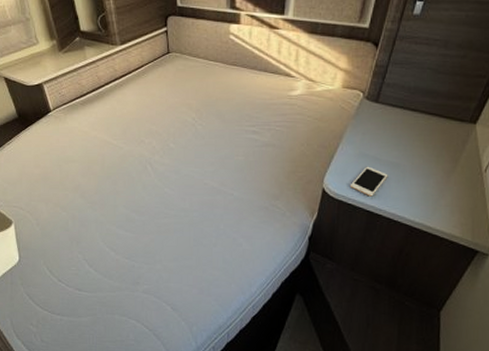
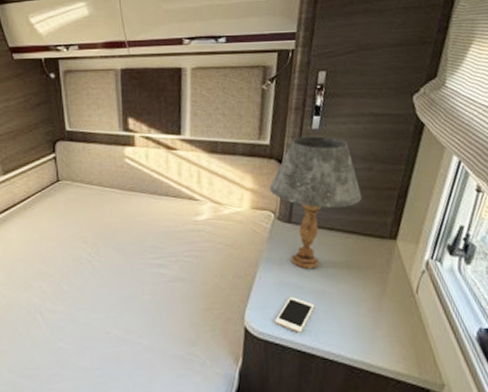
table lamp: none [362,22,451,145] -> present [269,136,363,270]

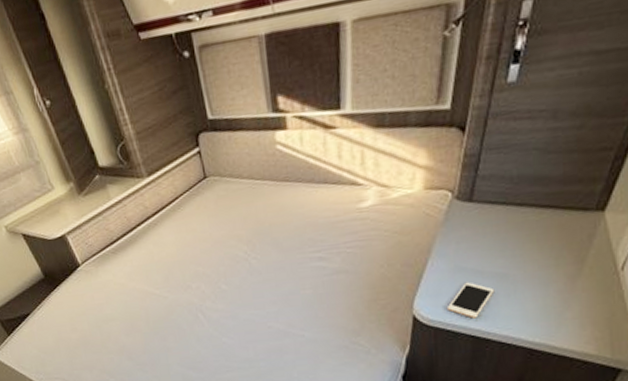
table lamp: present [269,136,363,270] -> none [447,90,566,252]

